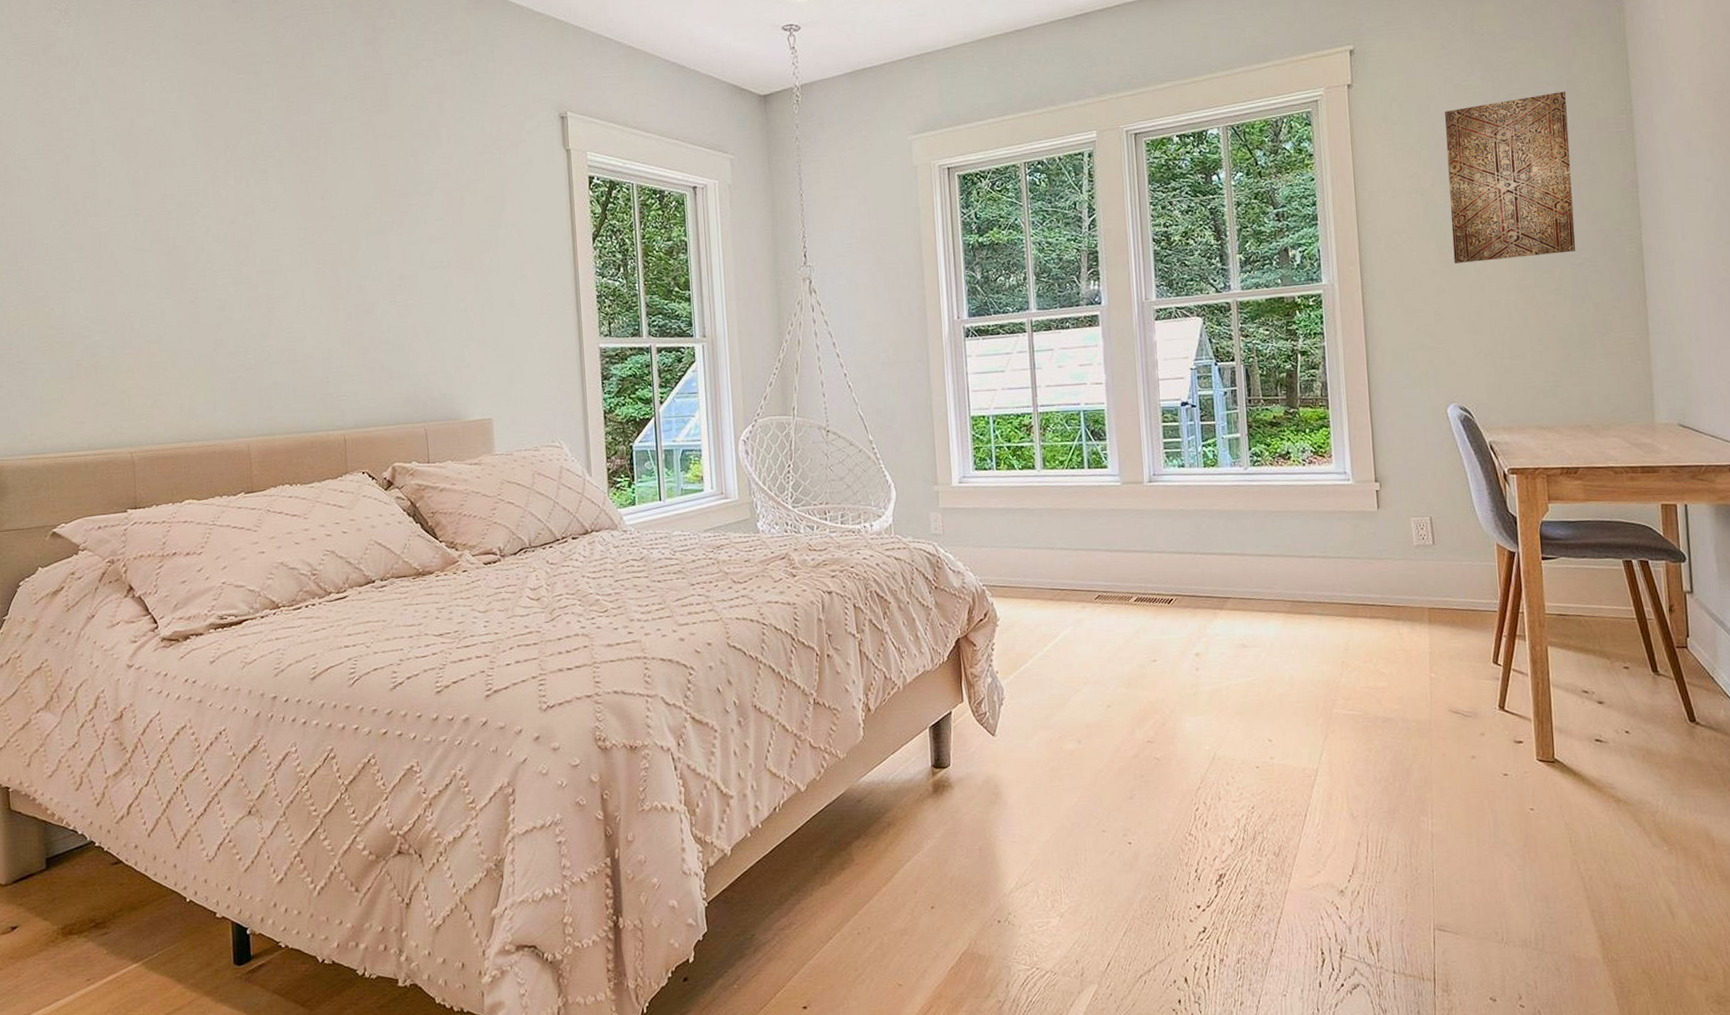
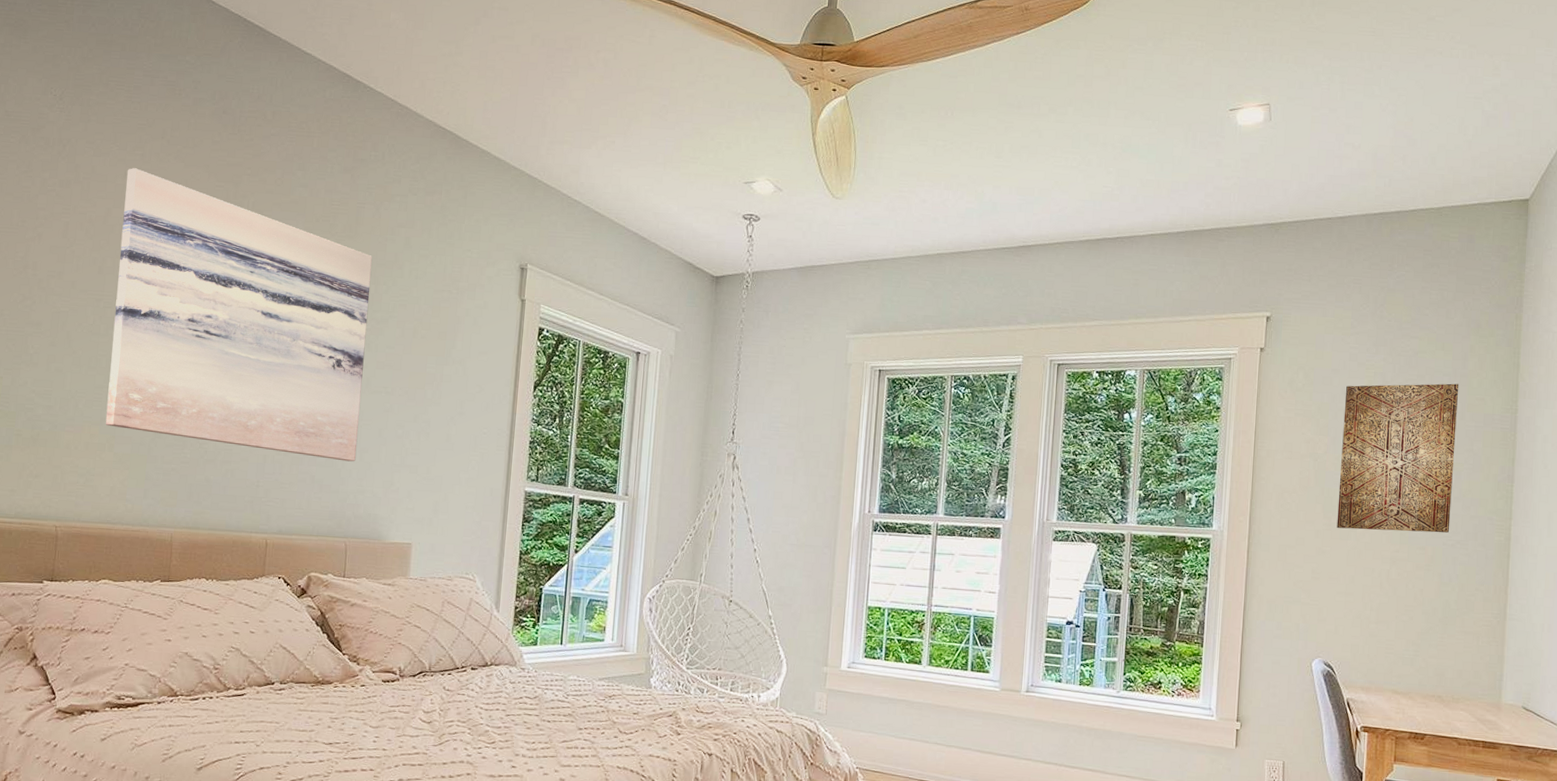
wall art: none [145,73,422,344] -> present [105,168,372,462]

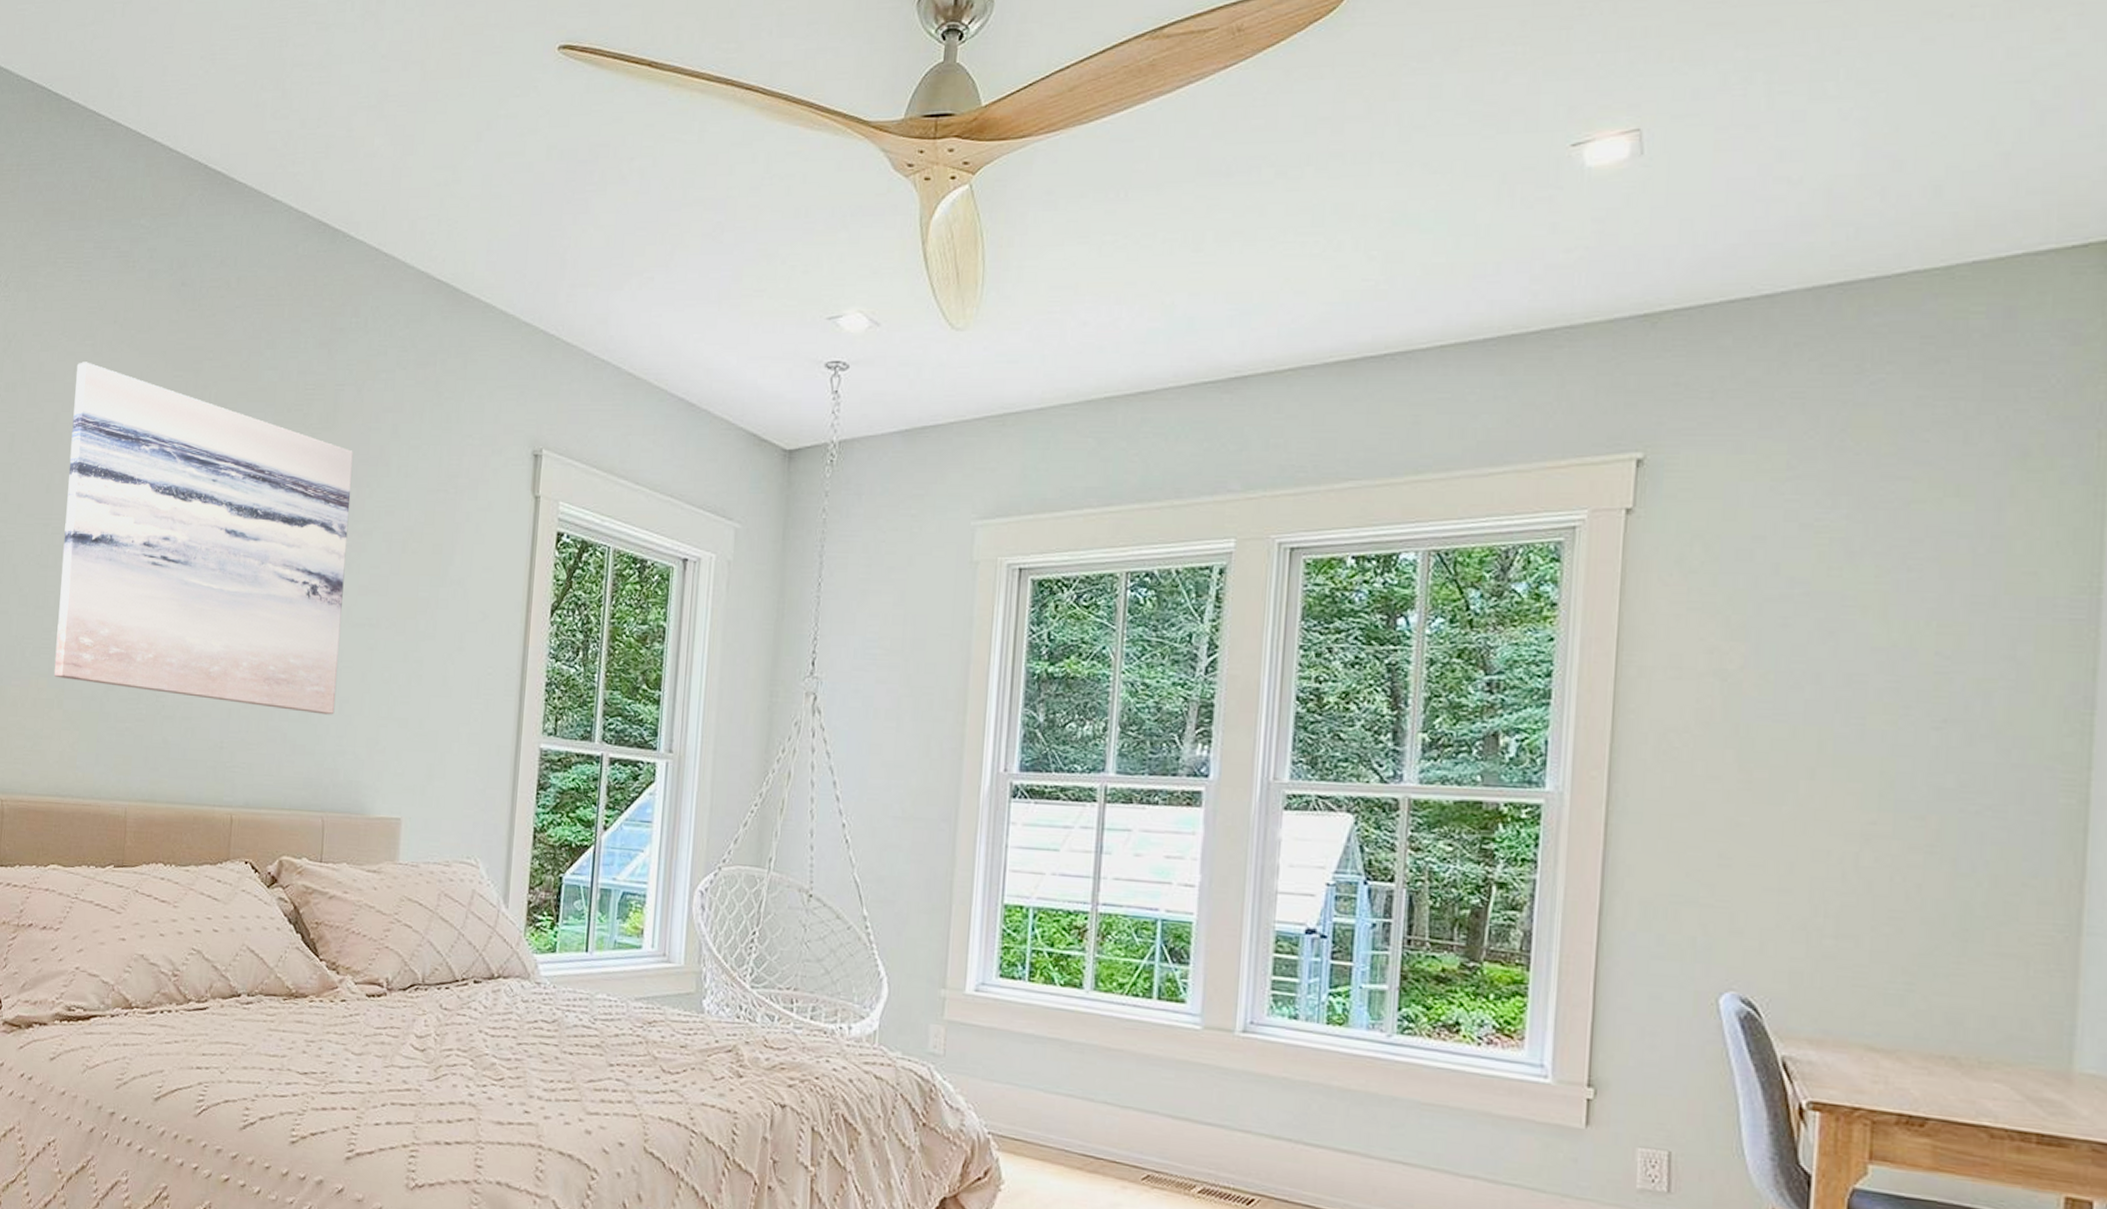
wall art: present [1337,383,1459,533] -> none [1762,550,1989,793]

